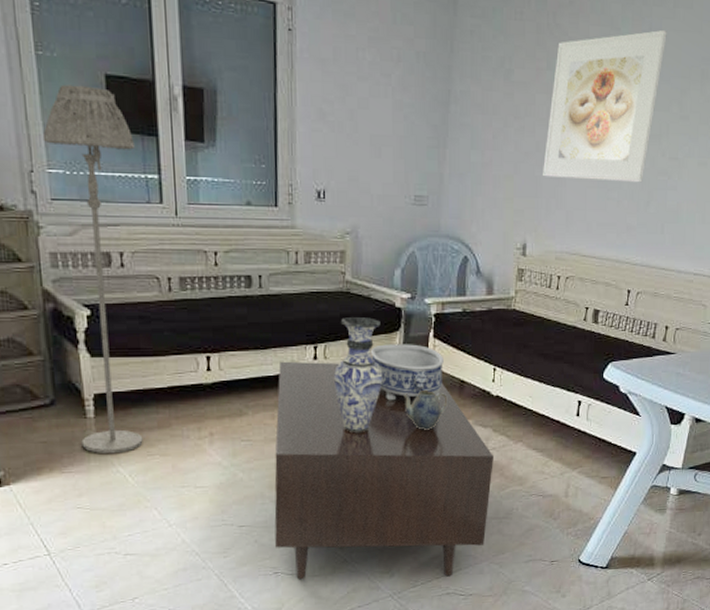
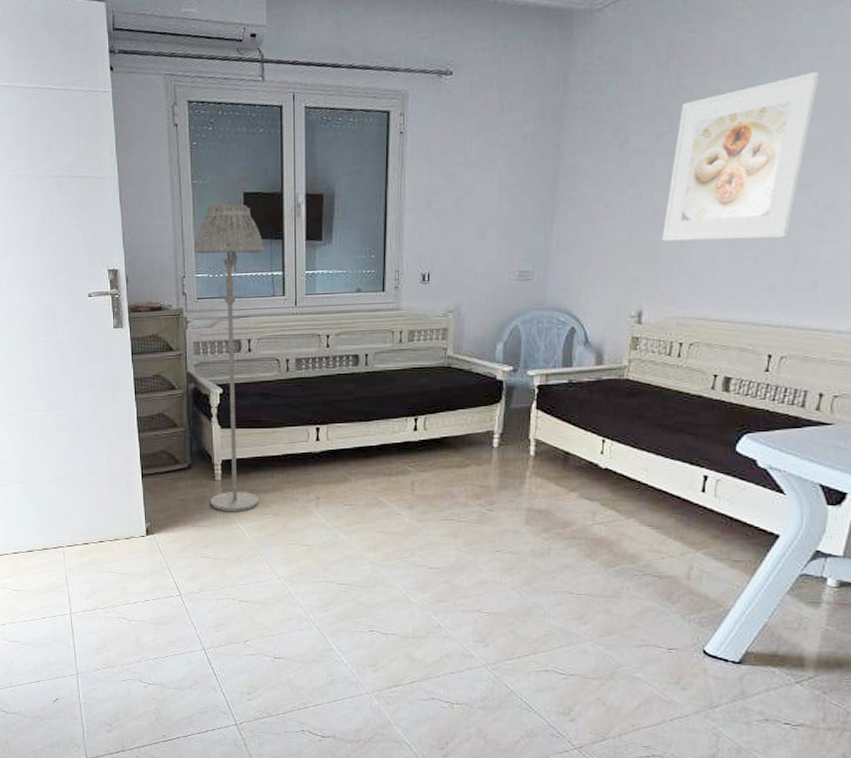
coffee table: present [274,361,493,580] -> none [372,432,601,653]
vase: present [334,317,383,433] -> none [433,390,482,502]
decorative bowl: present [370,344,443,401] -> none [469,415,546,471]
teapot: present [404,390,448,430] -> none [503,462,550,501]

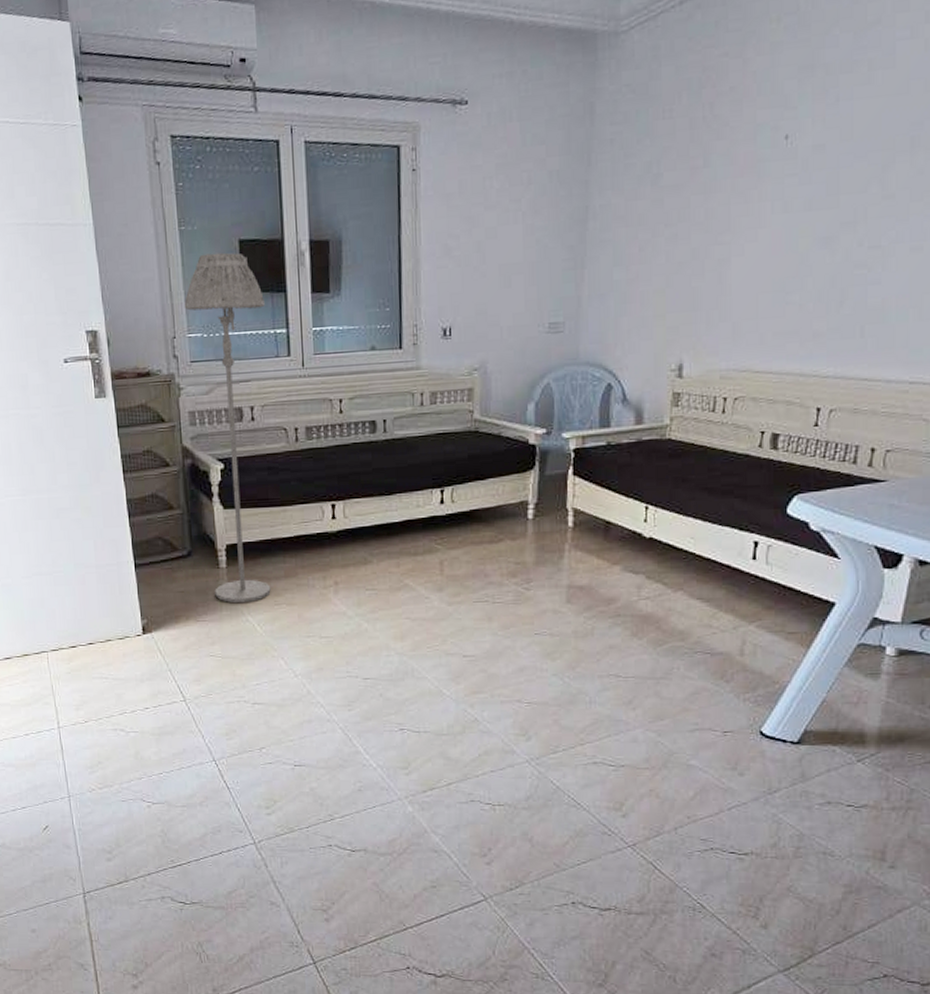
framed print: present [662,71,820,242] -> none [701,98,860,287]

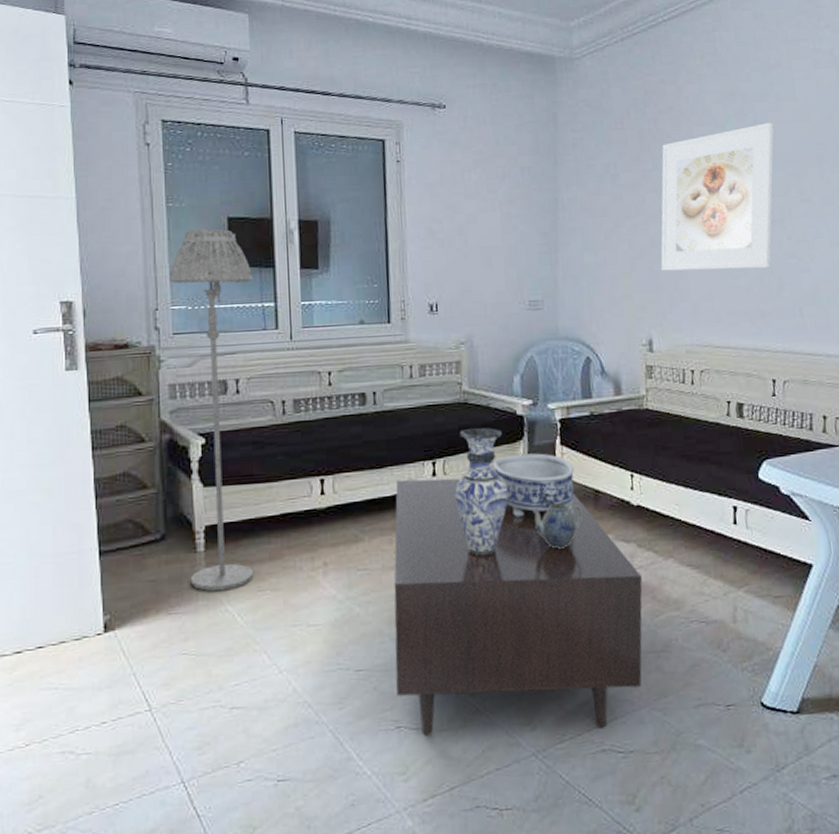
coffee table: none [400,506,648,743] -> present [393,478,643,736]
vase: none [462,457,516,582] -> present [455,428,508,556]
decorative bowl: none [501,483,585,546] -> present [492,453,575,518]
teapot: none [539,533,591,577] -> present [532,503,583,549]
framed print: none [701,98,860,287] -> present [661,122,774,271]

